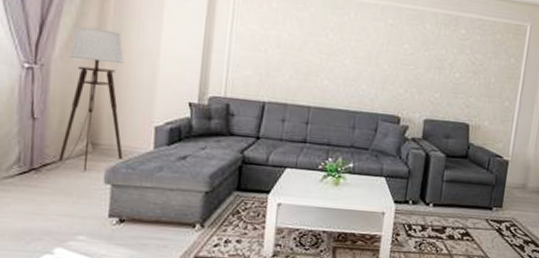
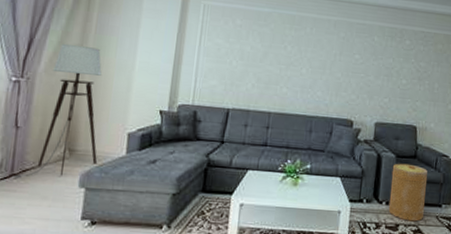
basket: none [435,163,479,225] -> present [388,163,428,222]

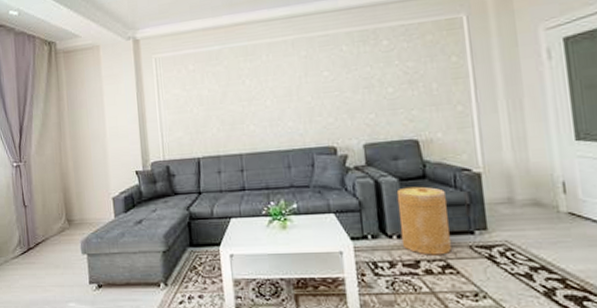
floor lamp: present [11,43,102,178] -> none [29,123,93,252]

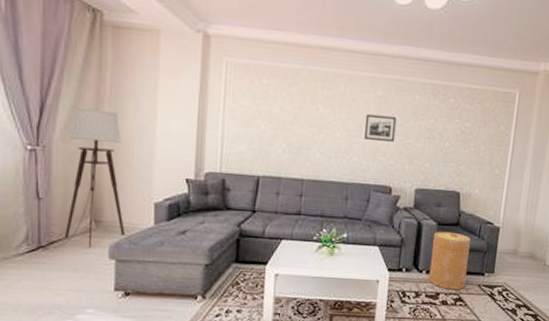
floor lamp: none [29,123,93,252] -> present [39,107,126,250]
picture frame: none [293,73,329,102] -> present [363,114,397,142]

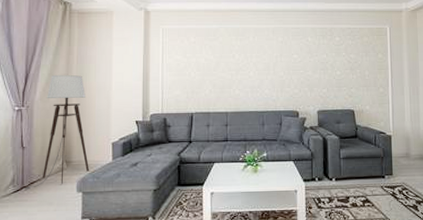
picture frame: present [363,114,397,142] -> none [271,56,296,75]
basket: present [428,231,471,290] -> none [337,143,370,193]

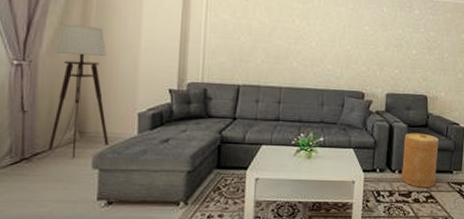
basket: none [337,143,370,193] -> present [401,132,439,188]

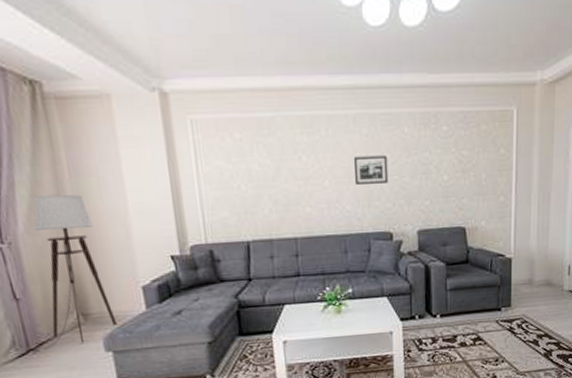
picture frame: none [337,25,367,51] -> present [353,155,389,184]
basket: present [401,132,439,188] -> none [443,270,483,331]

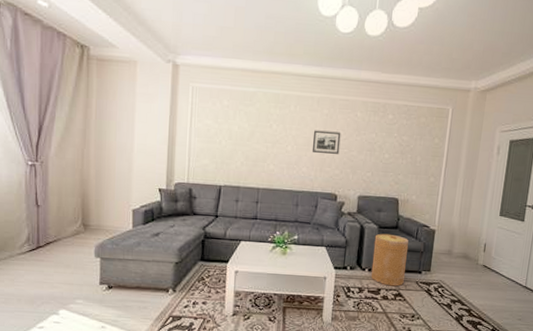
floor lamp: present [29,194,118,354] -> none [38,129,109,250]
basket: none [443,270,483,331] -> present [371,233,409,287]

